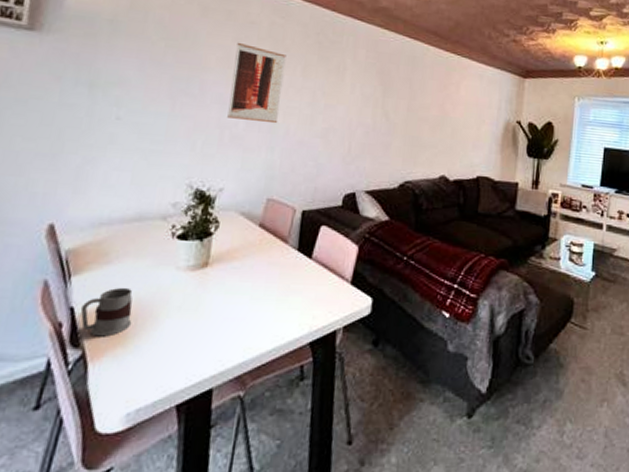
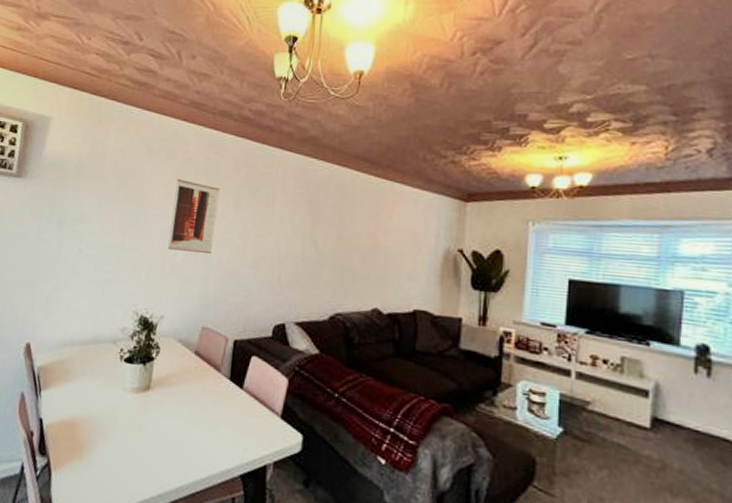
mug: present [80,287,133,337] -> none [47,403,88,449]

